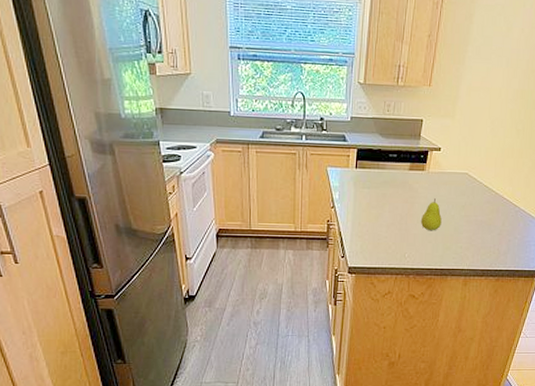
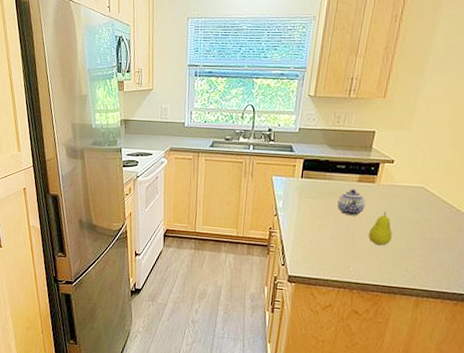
teapot: none [391,177,417,204] -> present [337,189,366,216]

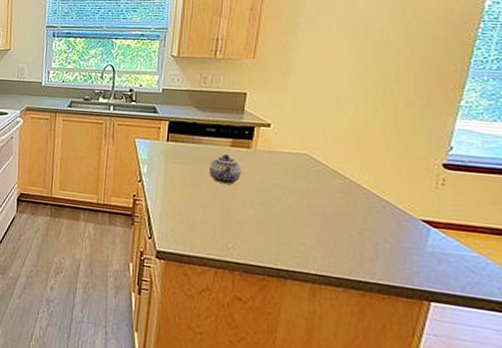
fruit: present [368,212,392,246] -> none [247,181,275,220]

